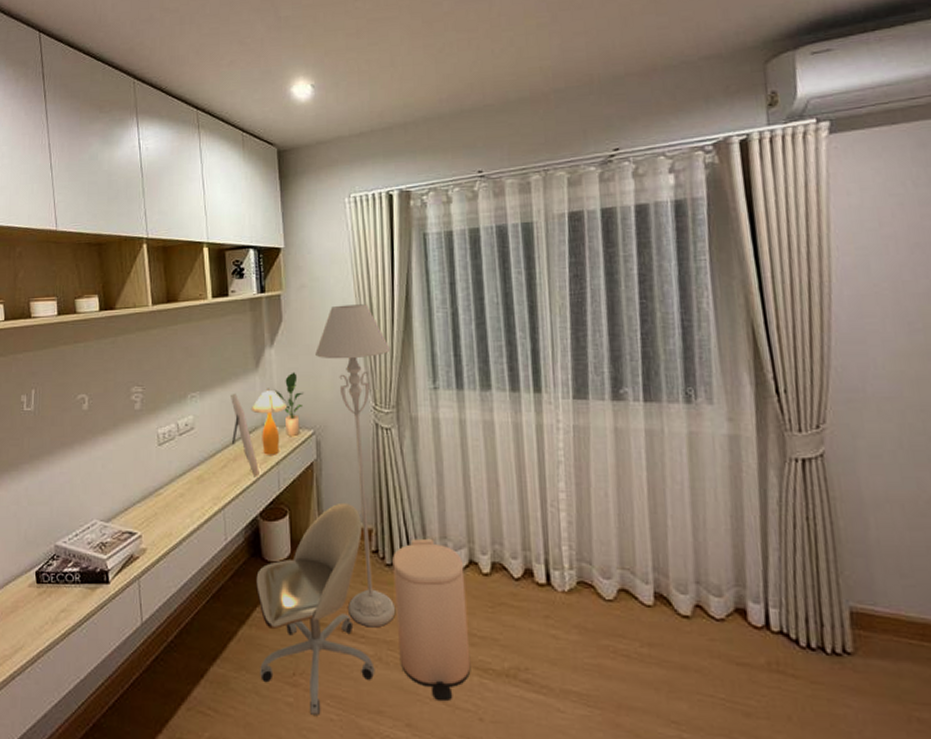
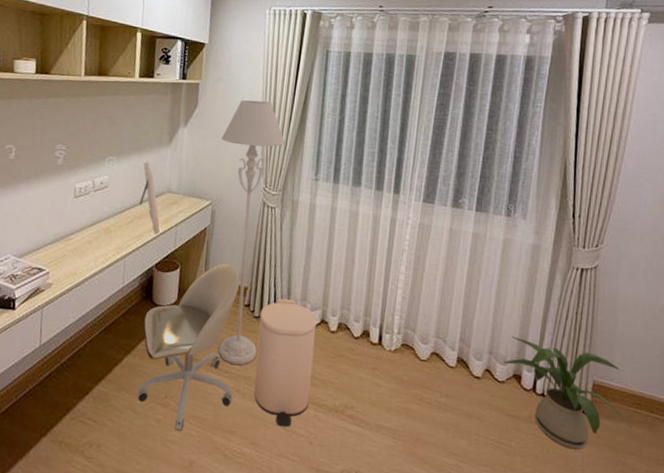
table lamp: present [250,388,287,457] -> none [159,161,191,219]
potted plant: present [274,372,304,437] -> none [182,150,207,205]
house plant: none [718,557,920,705] -> present [503,335,632,450]

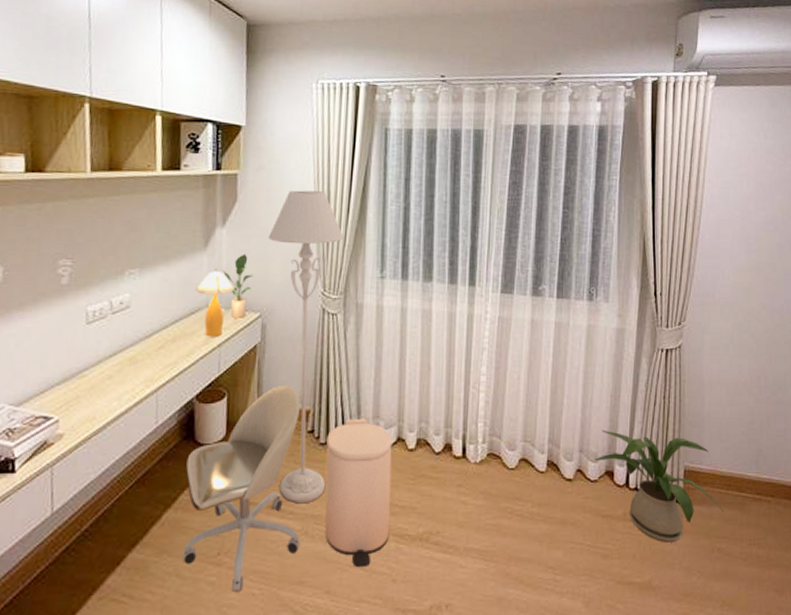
picture frame: present [140,162,161,235] -> none [172,273,201,359]
table lamp: none [159,161,191,219] -> present [195,268,234,338]
potted plant: none [182,150,207,205] -> present [222,253,253,320]

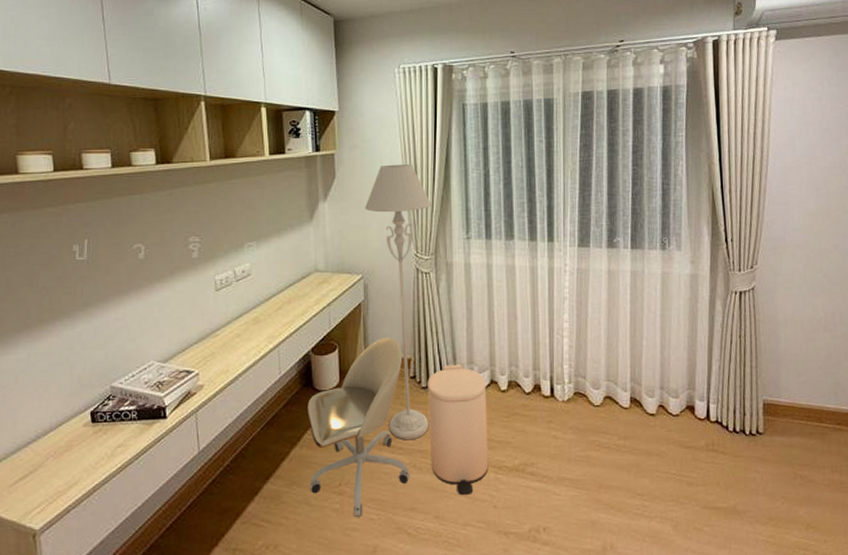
table lamp: present [195,268,234,338] -> none [304,238,338,299]
potted plant: present [222,253,253,320] -> none [326,223,354,282]
house plant: present [595,429,724,543] -> none [675,368,805,471]

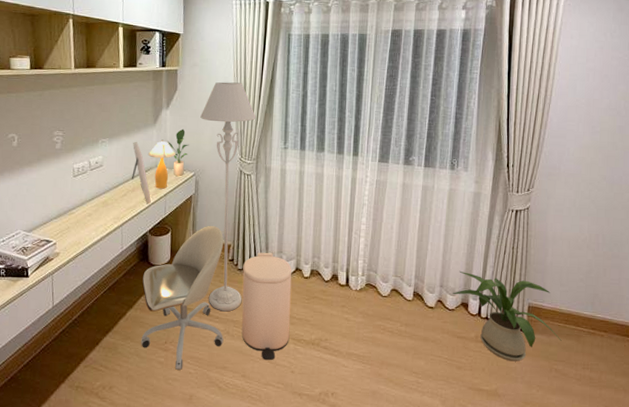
picture frame: none [286,243,313,318] -> present [132,142,152,204]
table lamp: none [304,238,338,299] -> present [147,139,176,190]
potted plant: none [326,223,354,282] -> present [167,129,189,177]
house plant: none [675,368,805,471] -> present [453,270,562,362]

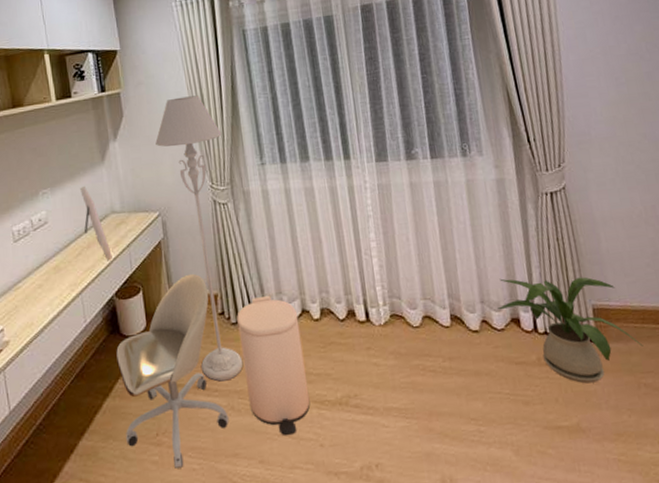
table lamp: present [147,139,176,190] -> none [99,178,133,241]
potted plant: present [167,129,189,177] -> none [120,161,149,221]

